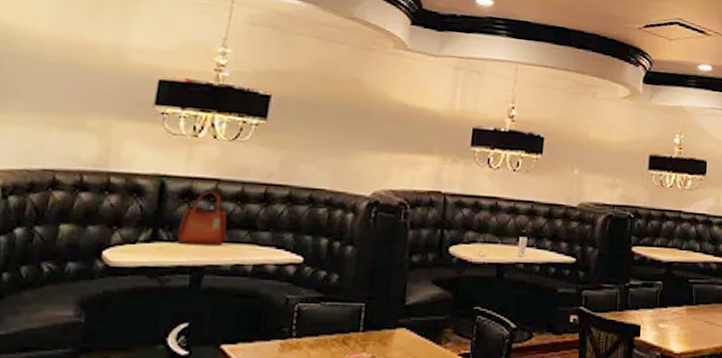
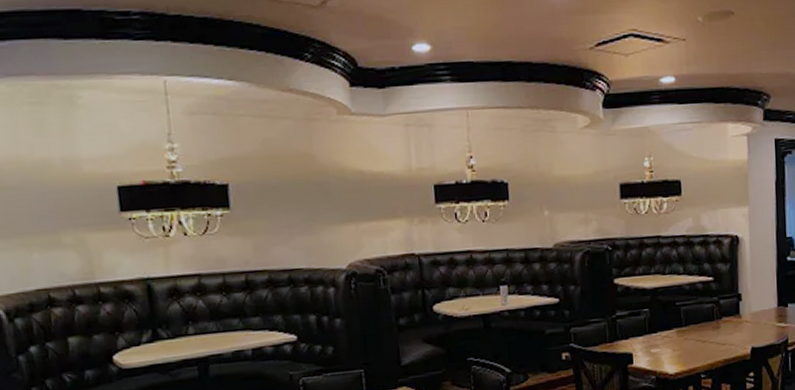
handbag: present [177,189,227,247] -> none [174,284,220,341]

